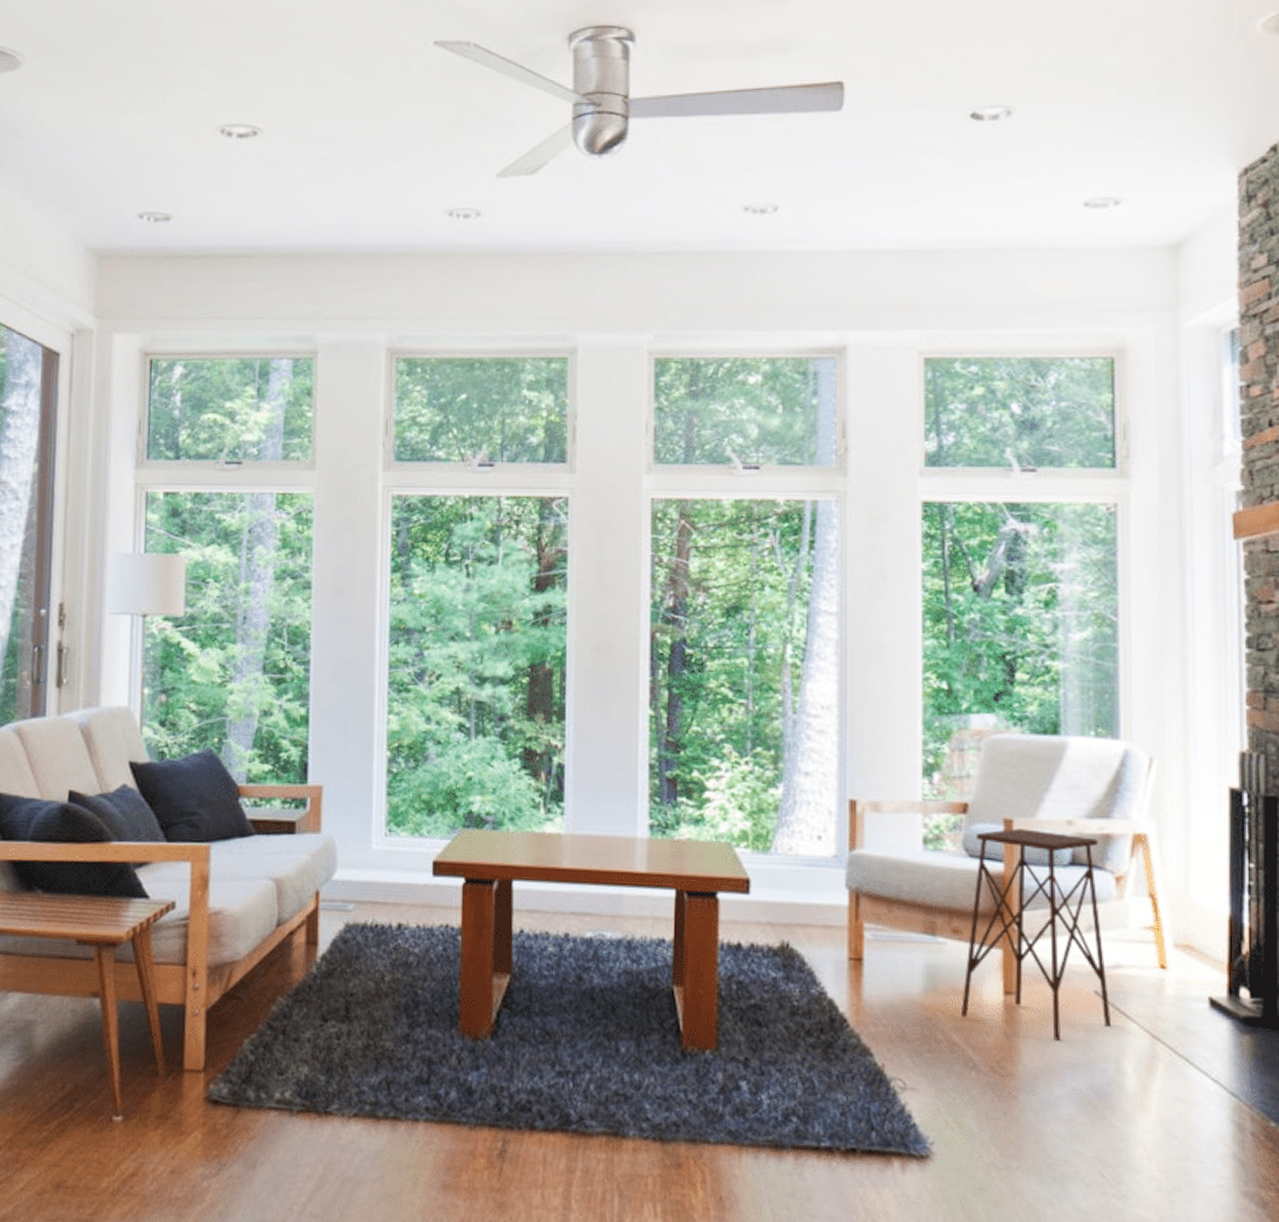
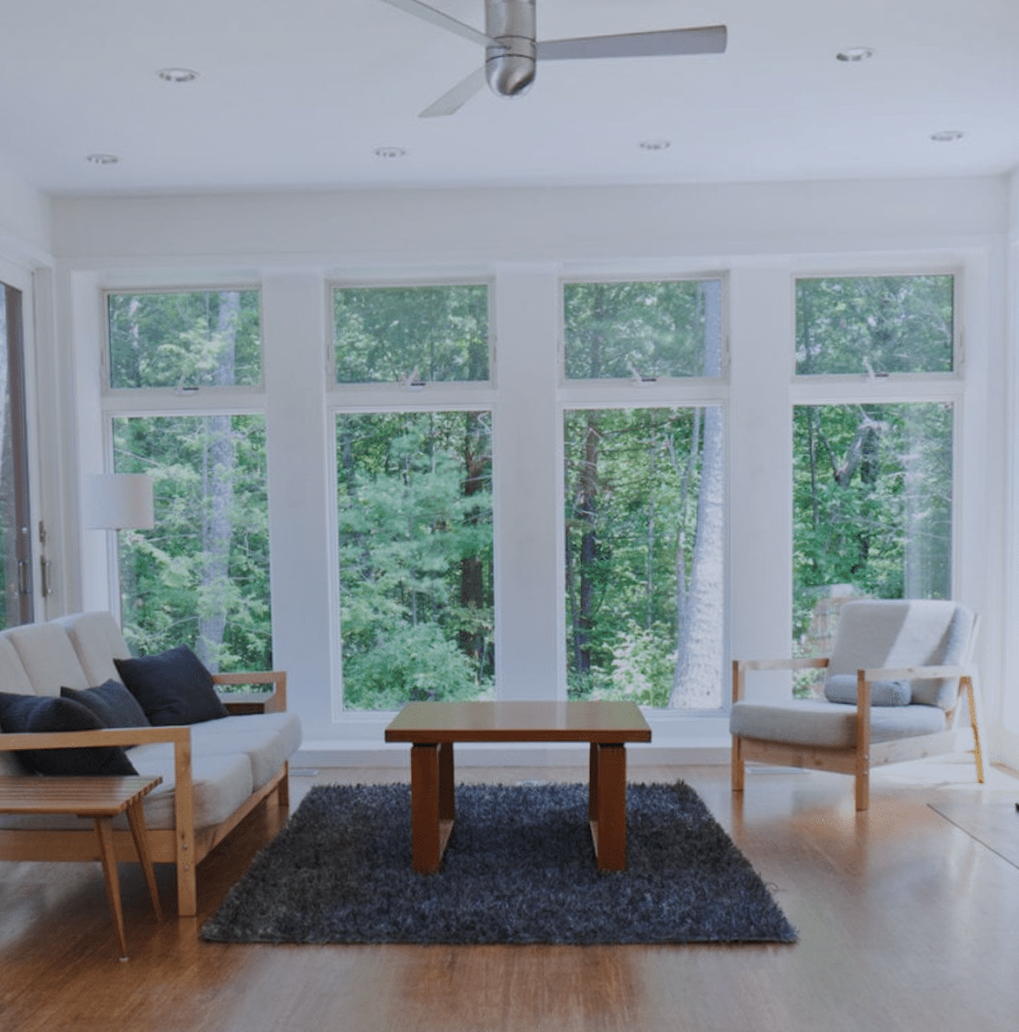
side table: present [960,828,1111,1041] -> none [821,677,939,845]

